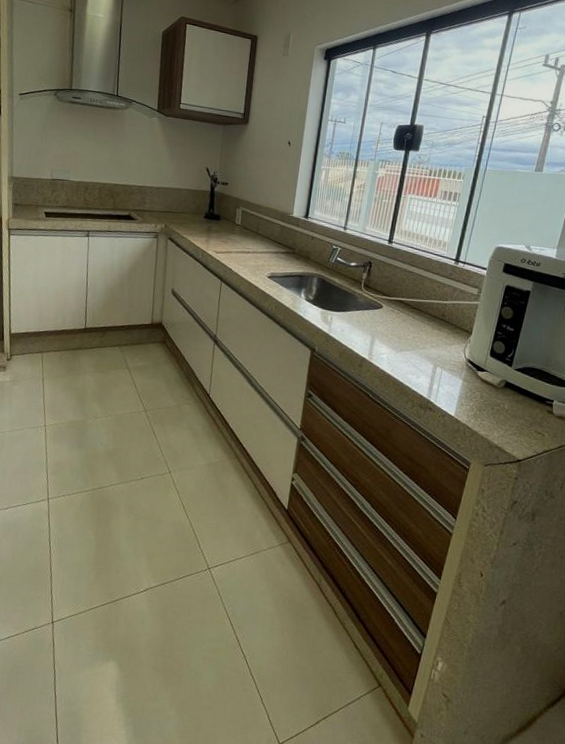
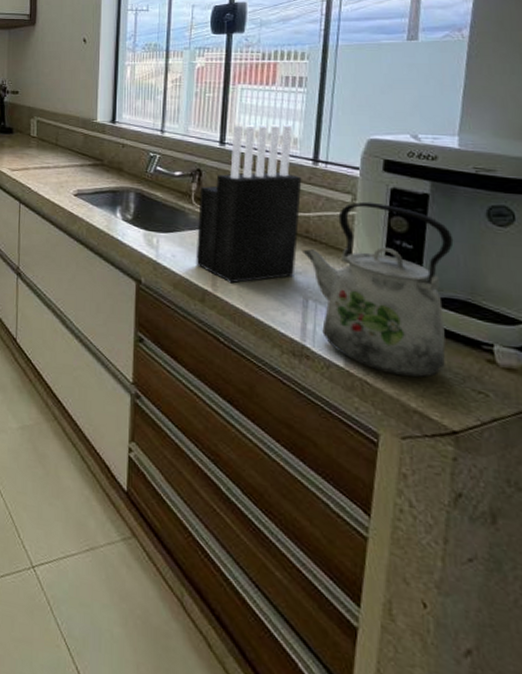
knife block: none [358,228,445,354] -> present [196,124,302,284]
kettle: none [438,294,541,424] -> present [303,201,454,378]

